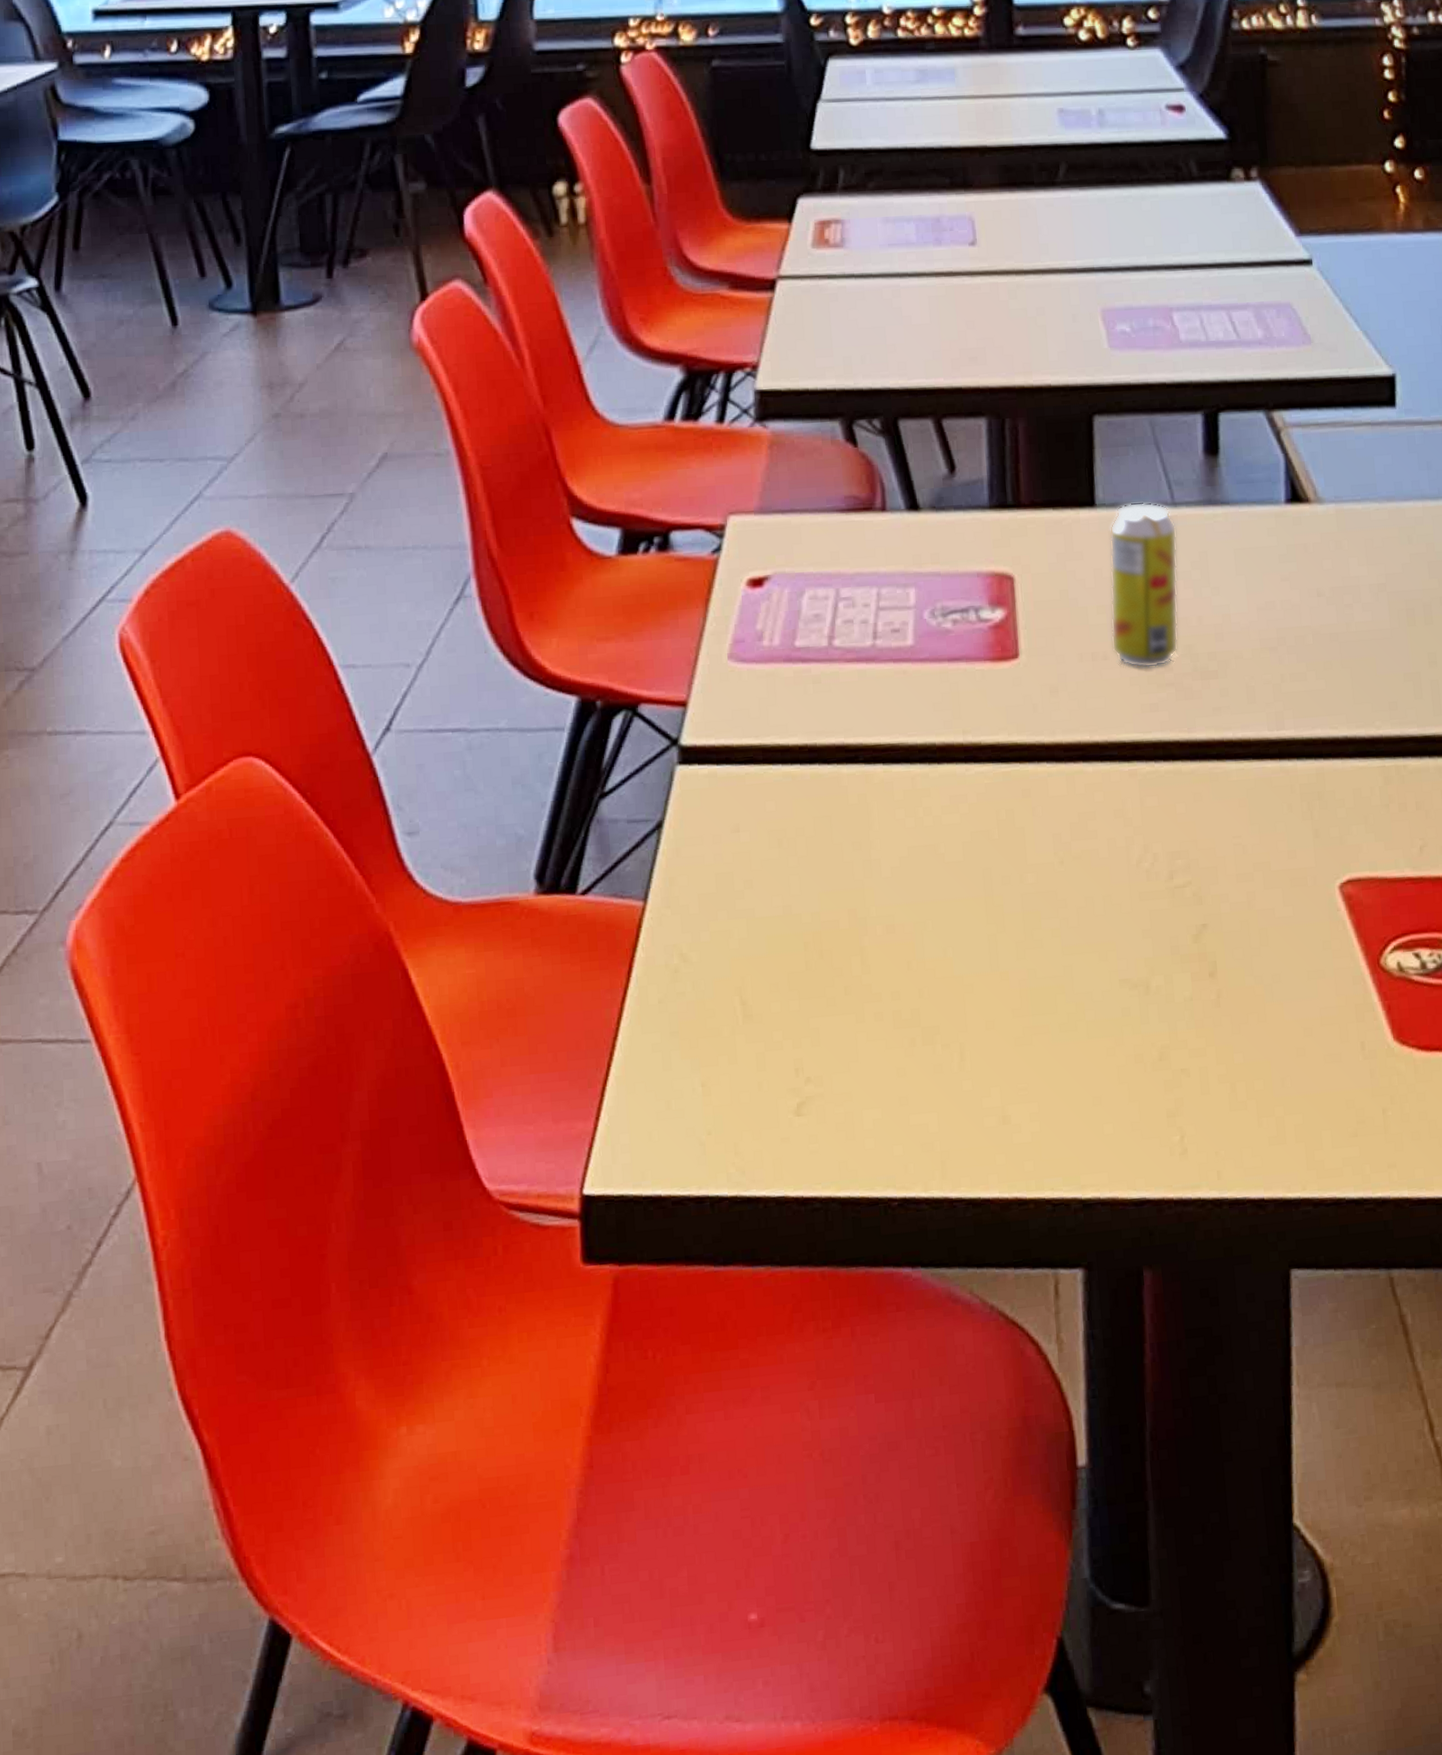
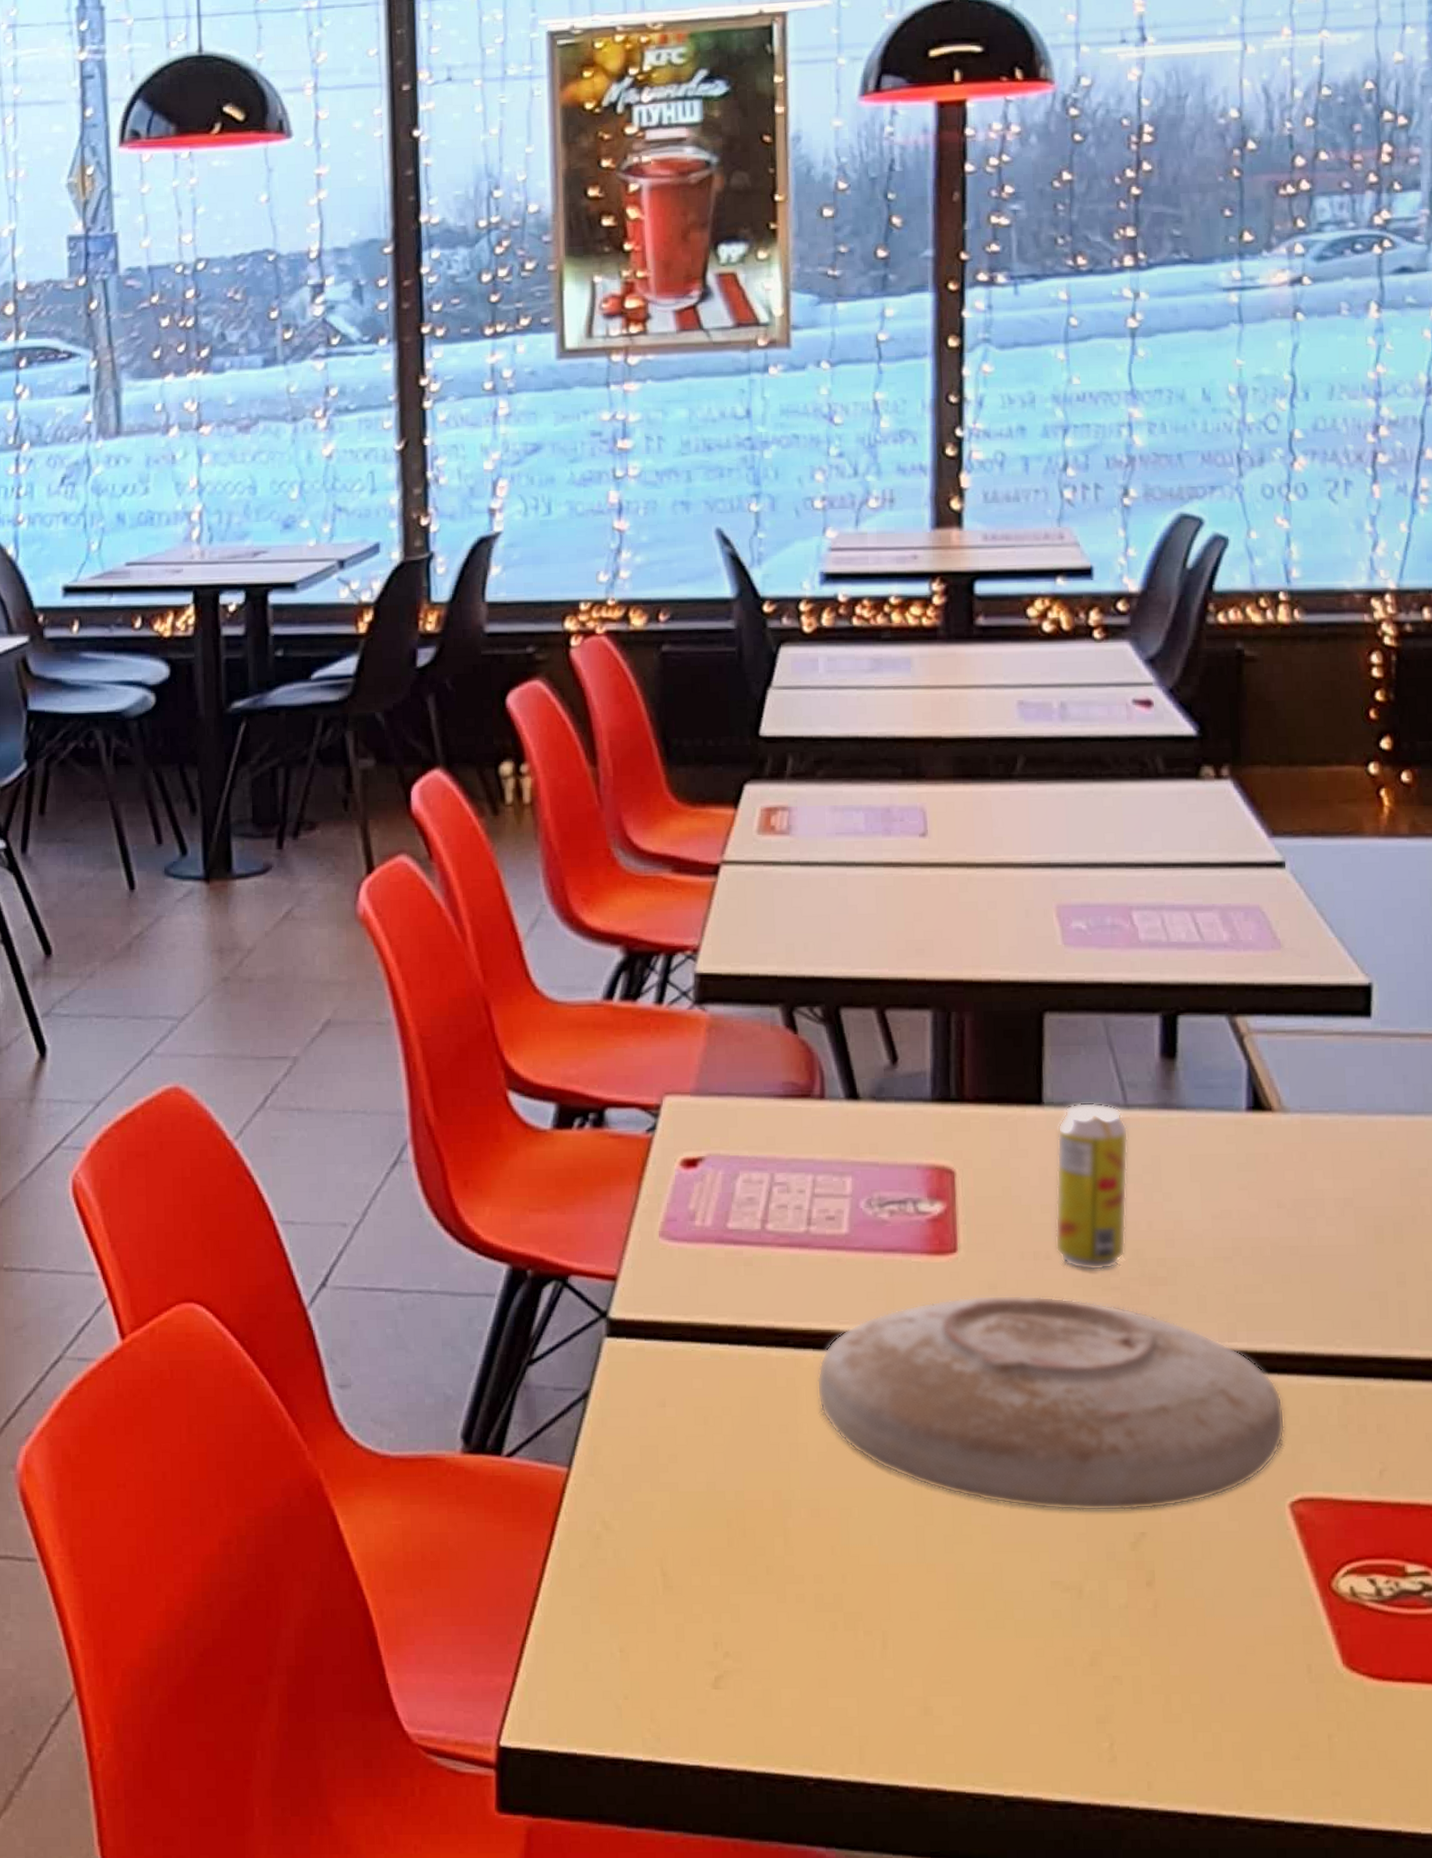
plate: none [887,696,1333,909] -> present [816,1295,1286,1512]

